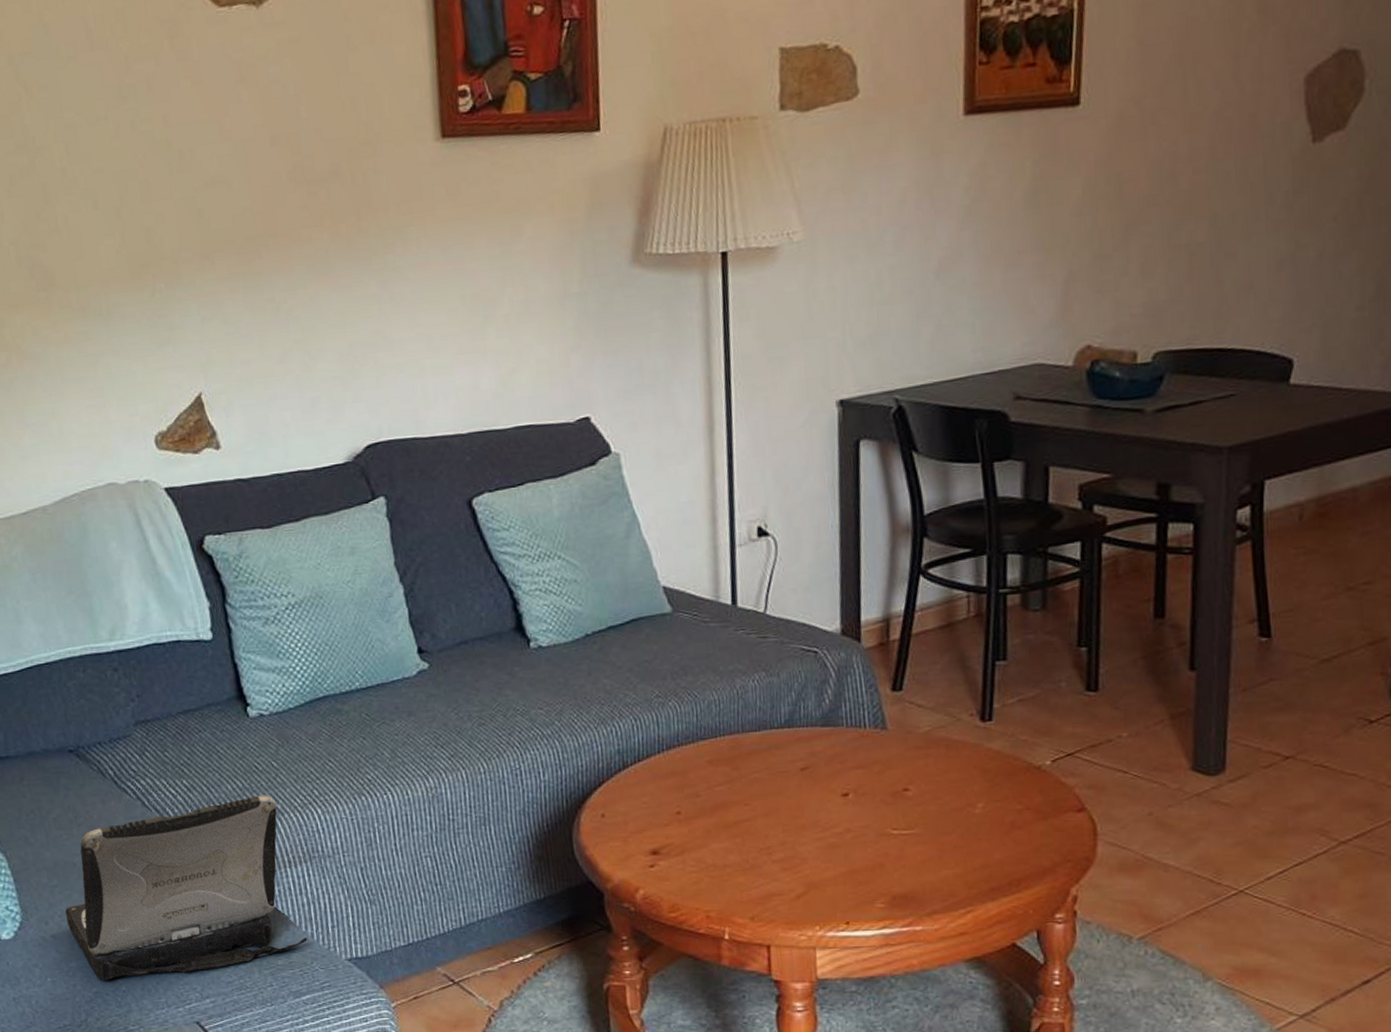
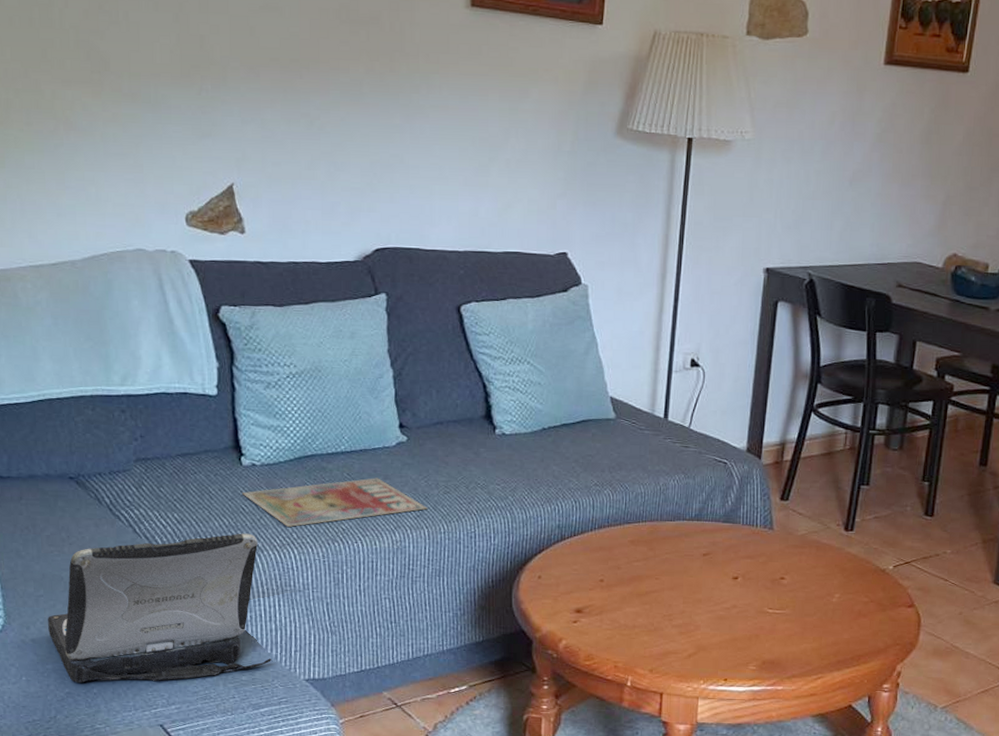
magazine: none [252,715,462,783] -> present [241,478,428,527]

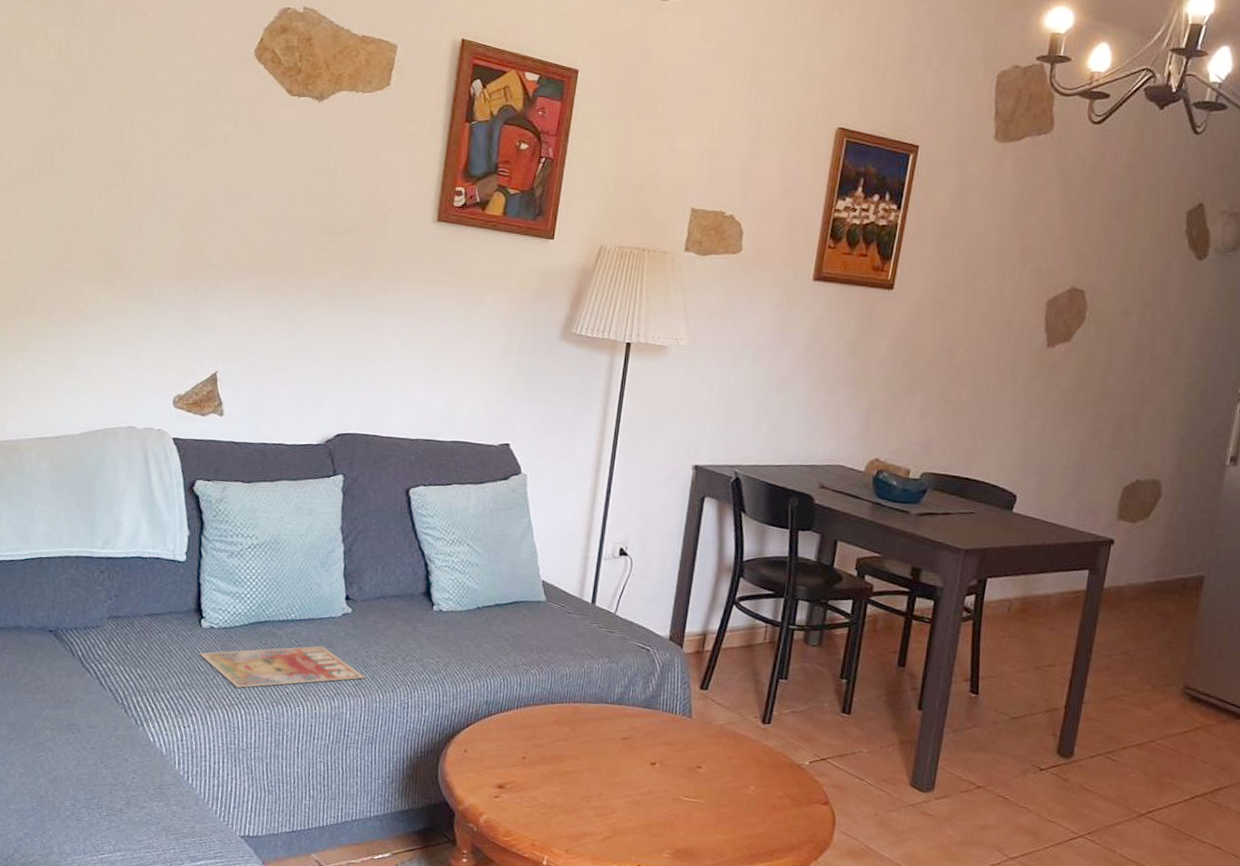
laptop: present [48,533,271,684] -> none [15,691,212,828]

